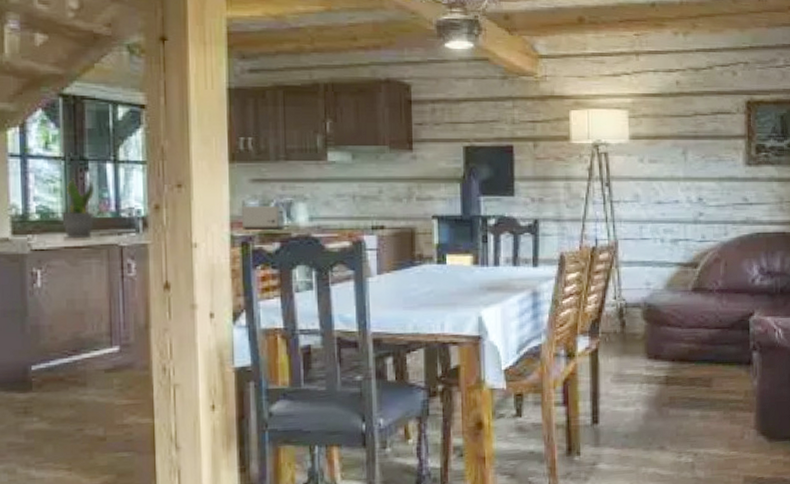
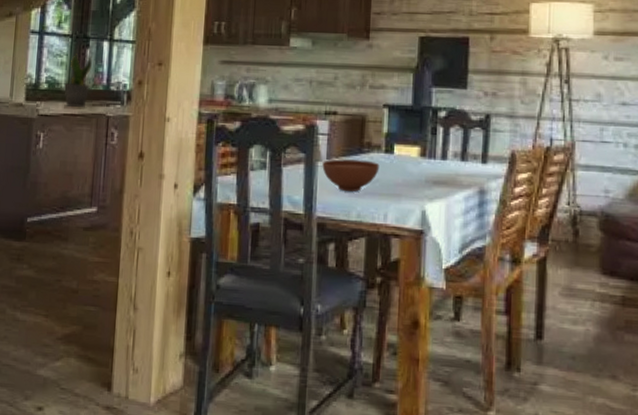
toaster: present [242,205,286,231] -> none [209,85,248,111]
bowl: none [373,272,433,305] -> present [322,159,380,192]

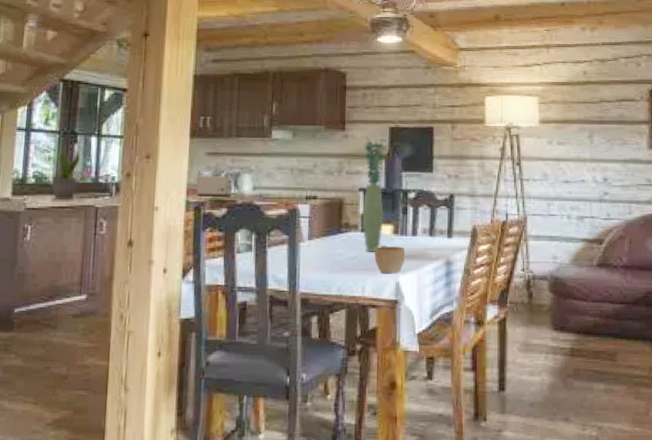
toaster: none [209,85,248,111] -> present [197,175,233,198]
bowl: present [322,159,380,192] -> none [304,239,357,268]
vase: none [386,47,414,176] -> present [362,136,385,252]
cup: none [399,168,434,201] -> present [375,244,405,274]

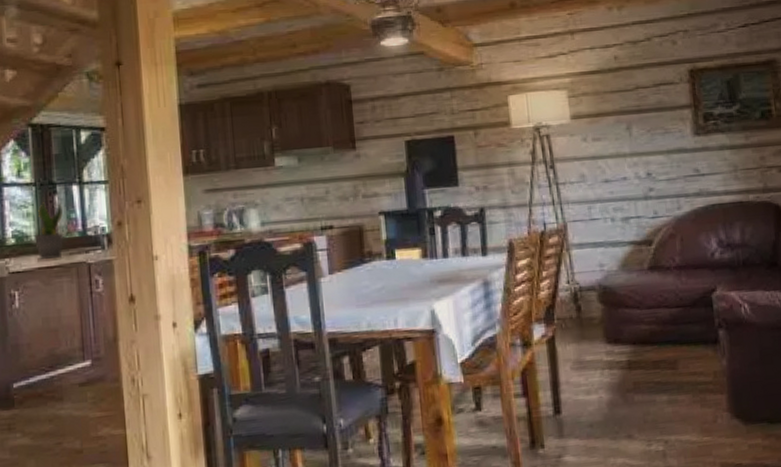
toaster: present [197,175,233,198] -> none [197,214,239,240]
vase: present [362,136,385,252] -> none [379,154,410,281]
cup: present [375,244,405,274] -> none [404,270,438,303]

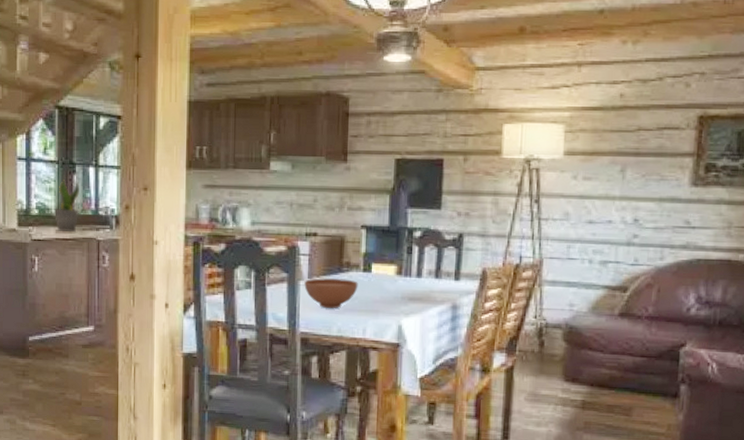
bowl: none [325,269,384,303] -> present [304,278,358,308]

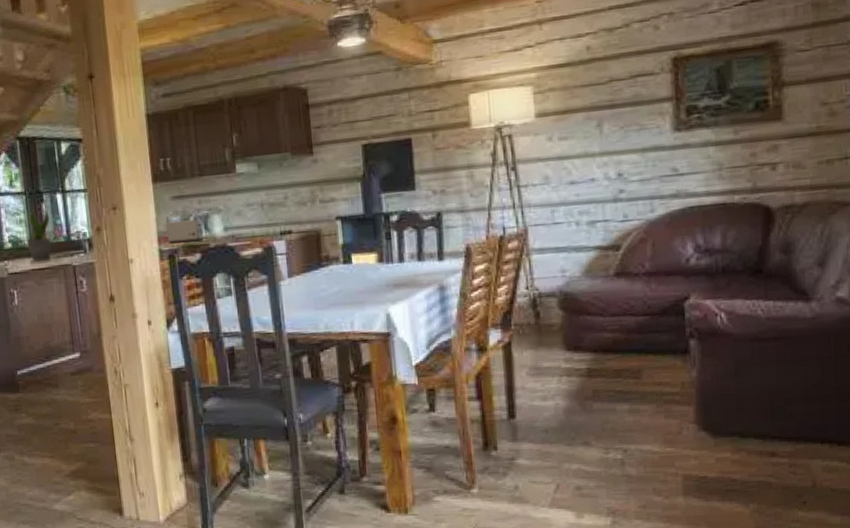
toaster: none [195,208,231,233] -> present [166,219,204,244]
bowl: present [304,278,358,308] -> none [285,273,340,306]

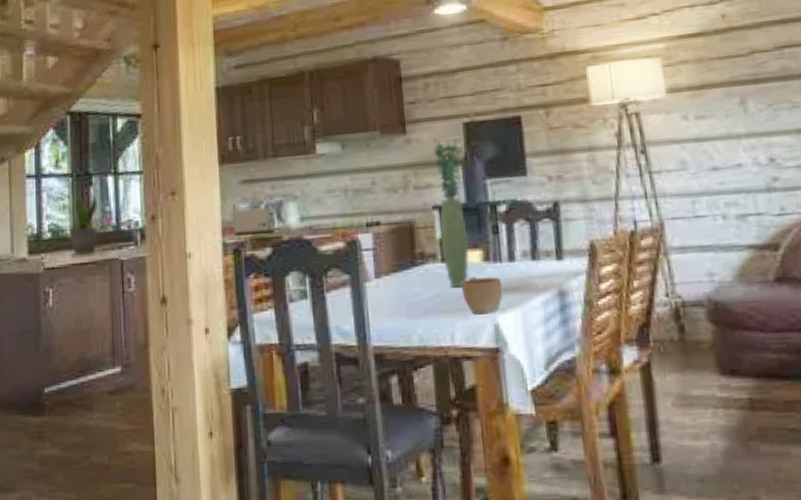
vase: none [335,158,366,285] -> present [432,138,469,288]
cup: none [360,275,394,306] -> present [462,276,503,315]

